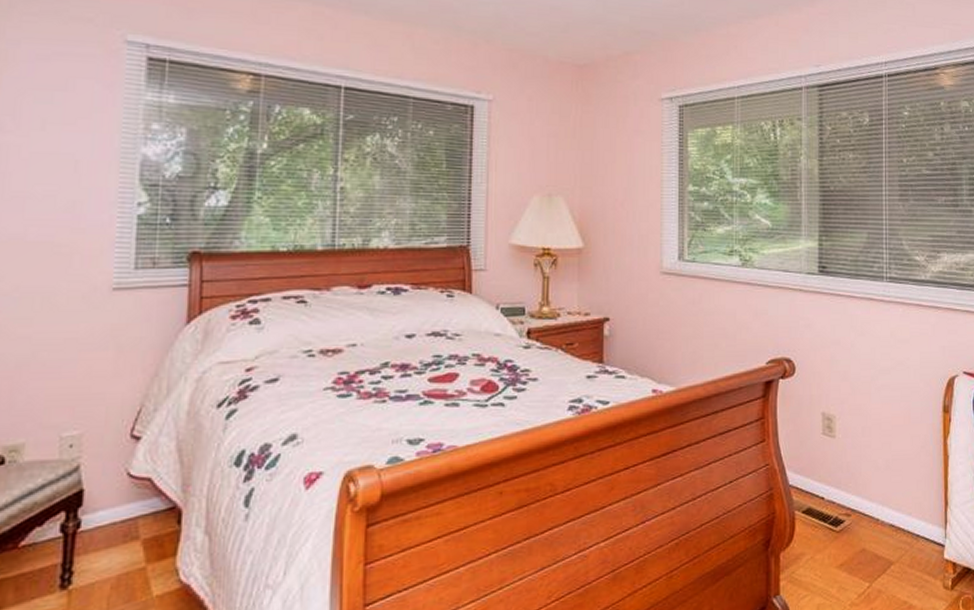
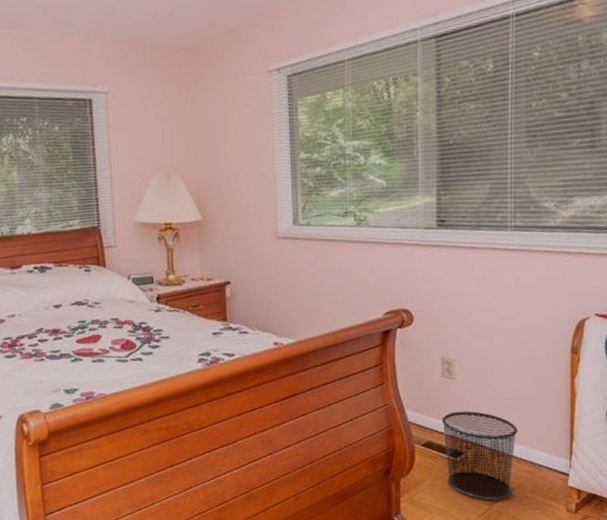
waste bin: none [822,473,896,577] -> present [441,411,518,501]

